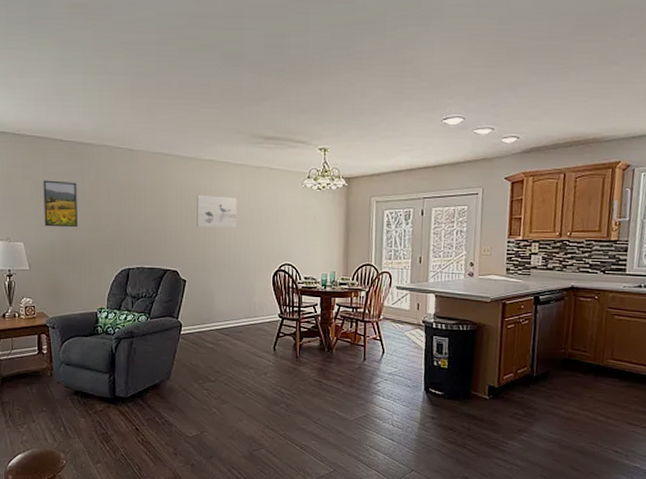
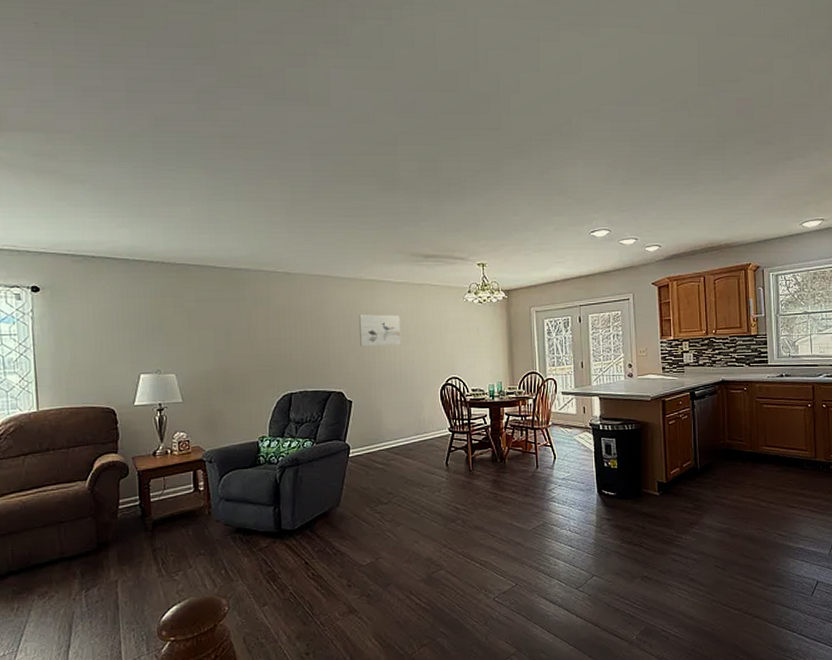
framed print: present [43,180,78,228] -> none [196,308,235,356]

